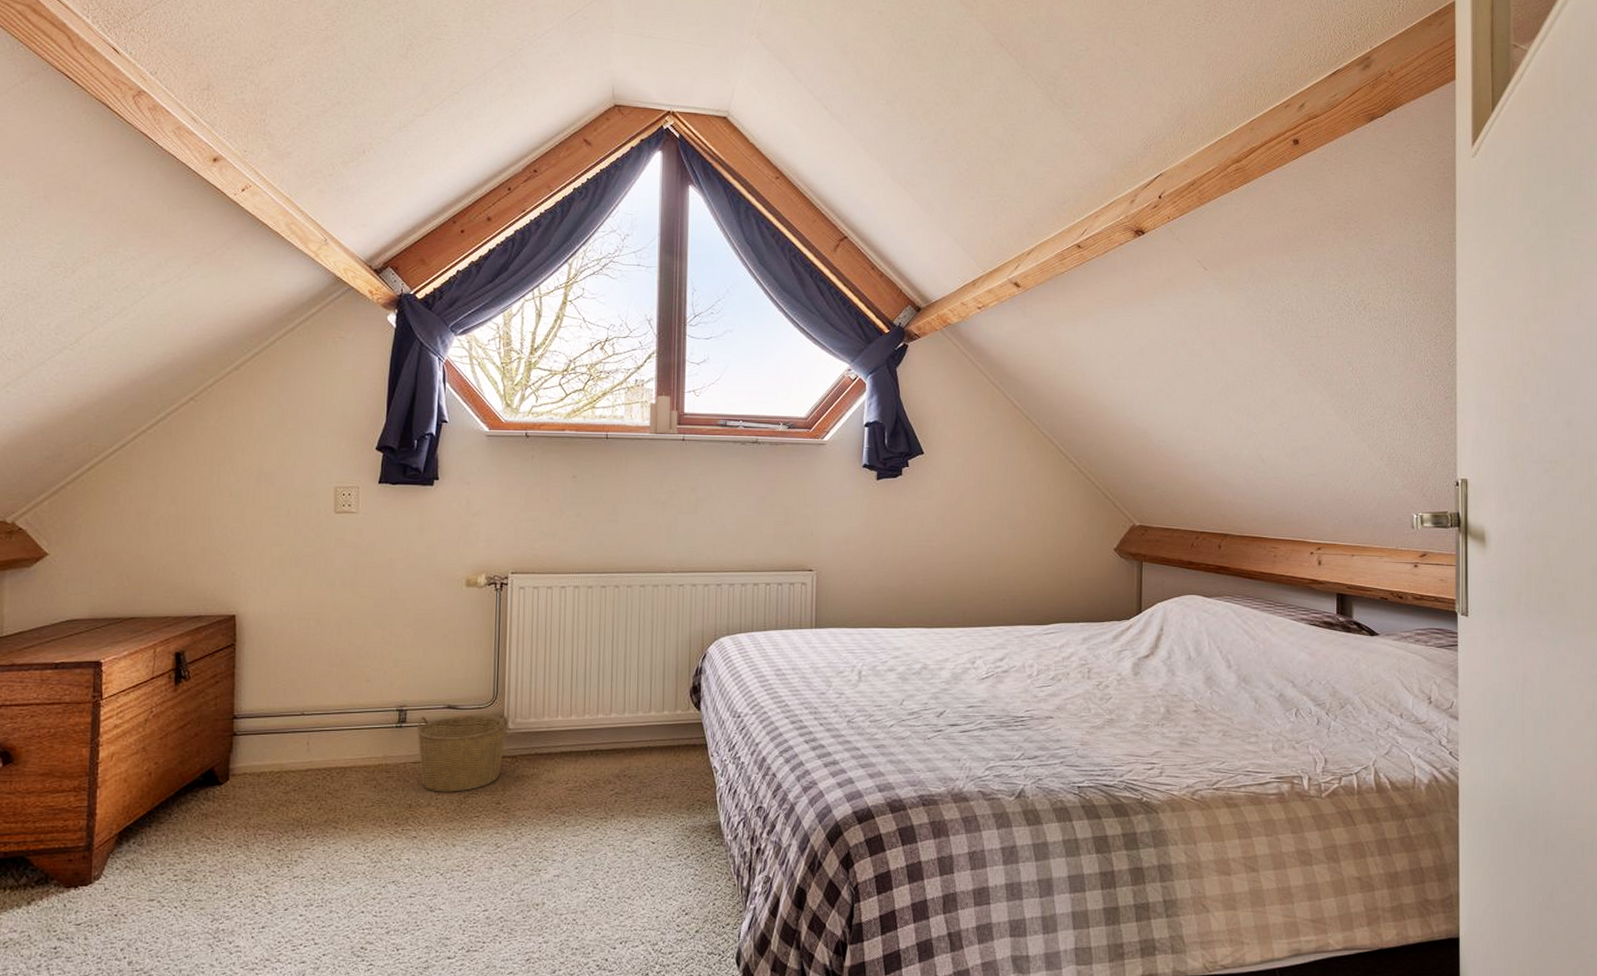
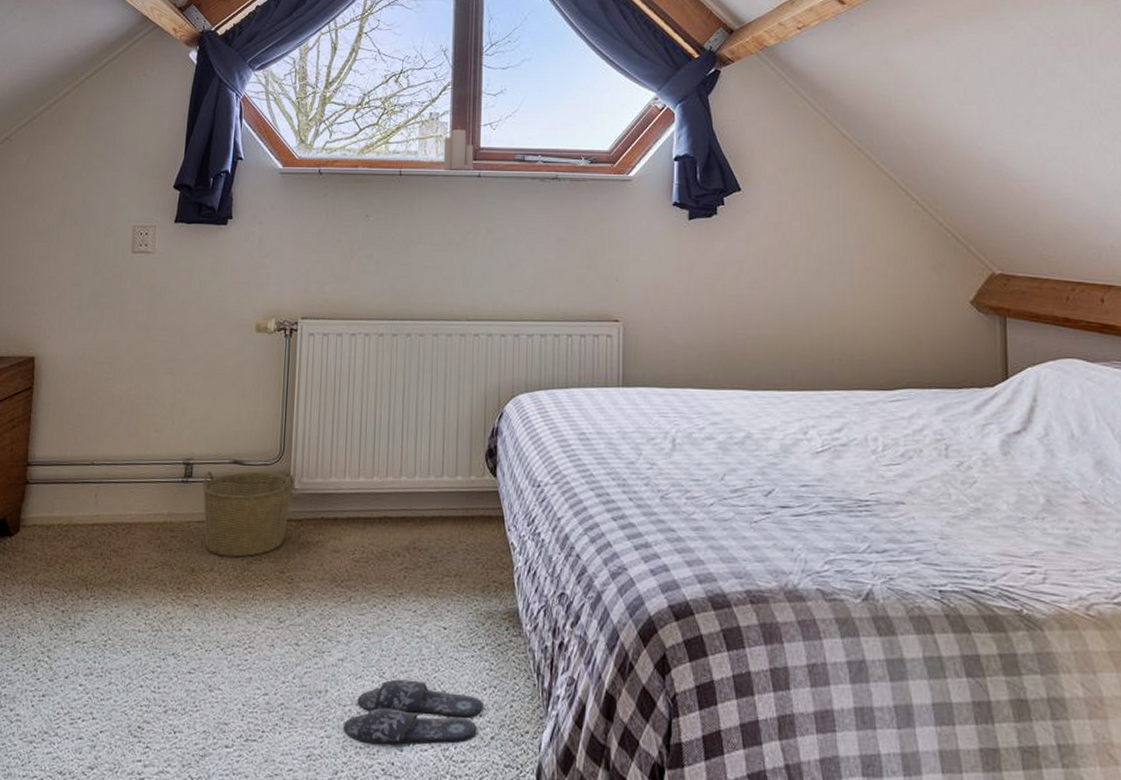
slippers: none [560,888,689,945] -> present [343,679,483,745]

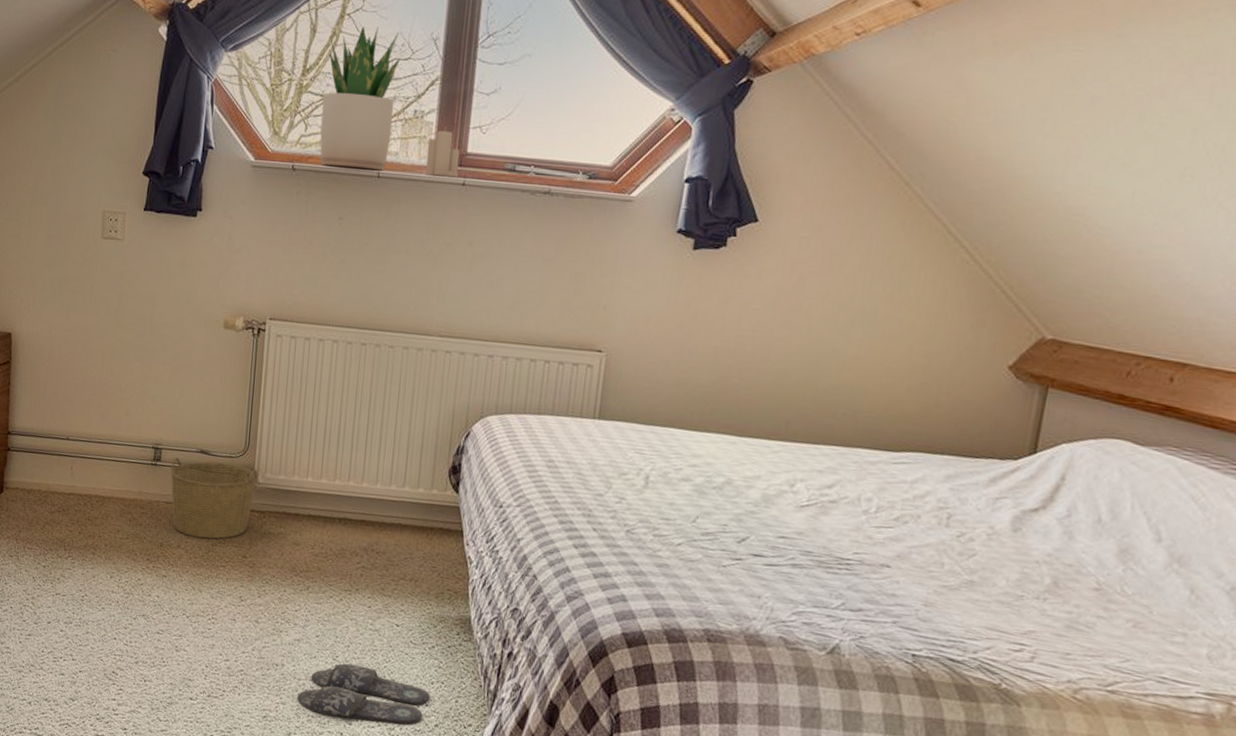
planter: none [344,42,414,171] -> present [320,26,400,172]

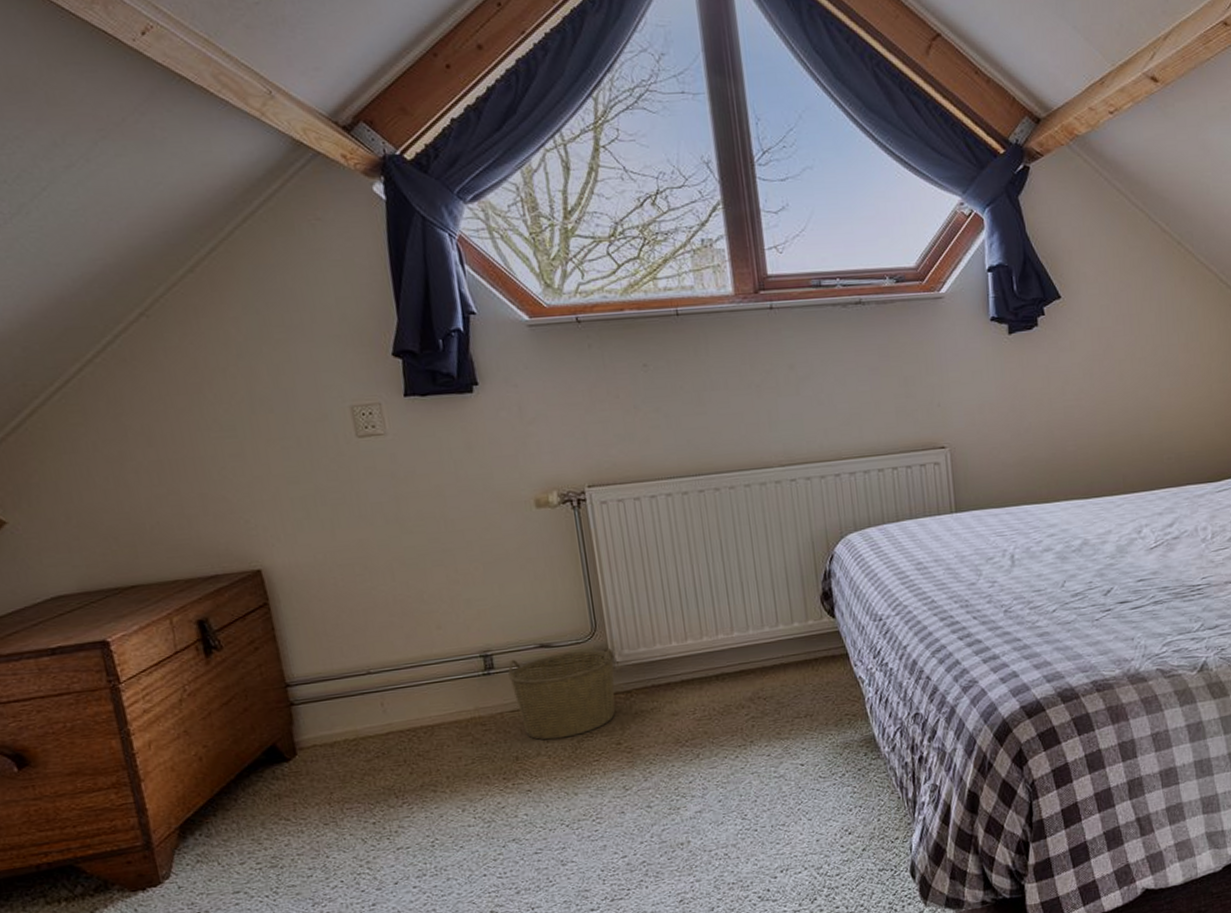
slippers: present [297,663,430,725] -> none [712,815,851,879]
planter: present [320,26,400,172] -> none [590,156,683,314]
candle: present [425,127,460,178] -> none [723,252,763,305]

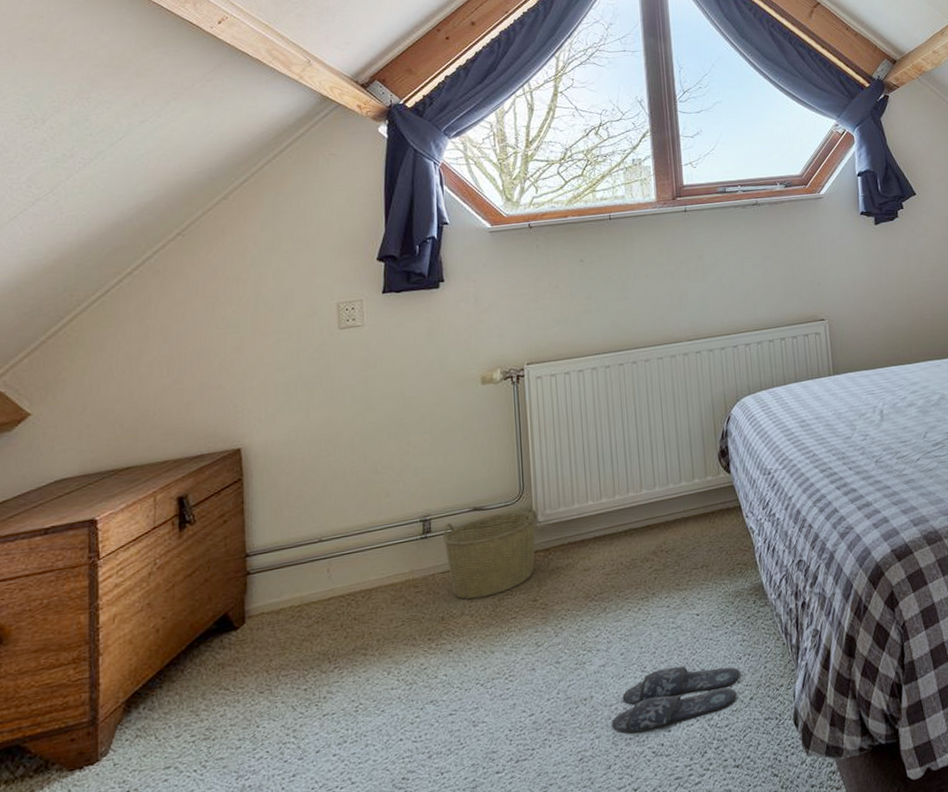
slippers: none [712,815,851,879] -> present [612,666,740,734]

